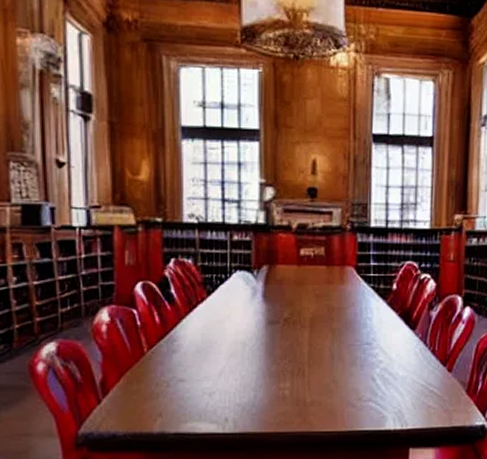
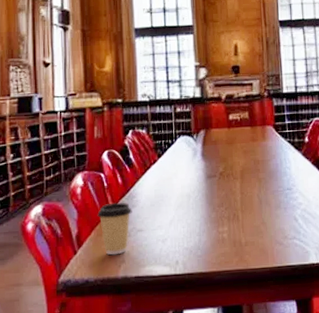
coffee cup: none [127,345,172,407] -> present [97,202,132,255]

